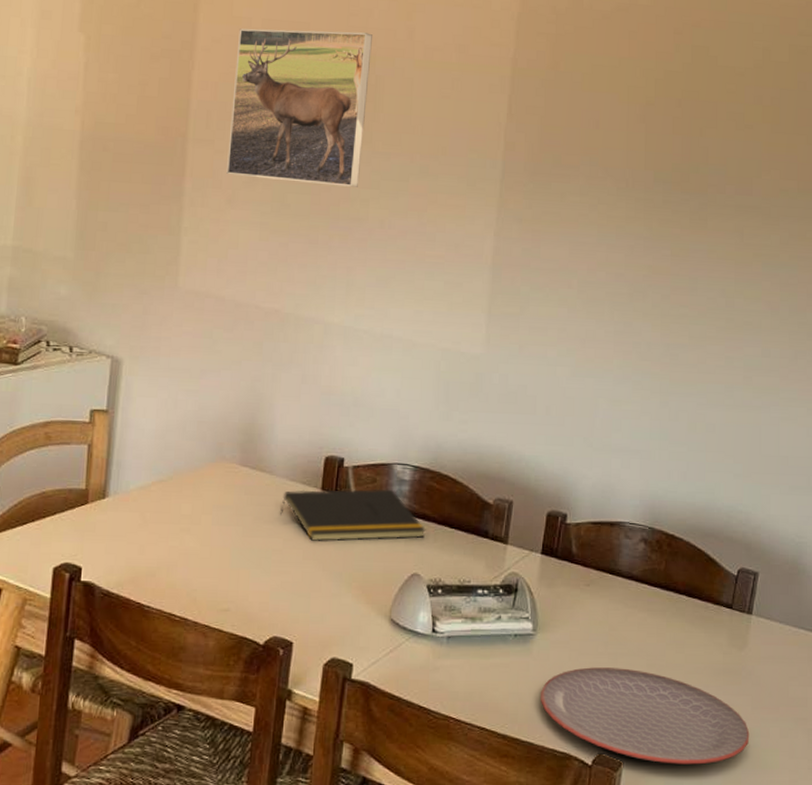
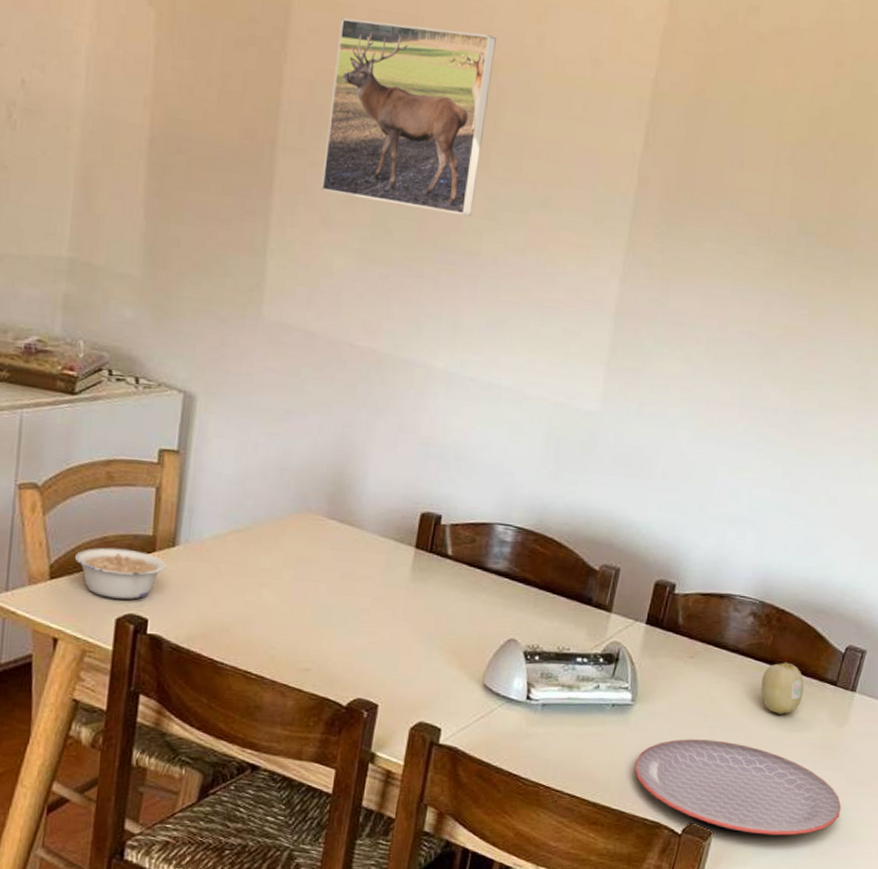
legume: none [16,501,98,549] -> present [74,547,167,600]
notepad: present [279,488,426,541] -> none [368,547,526,603]
fruit: none [658,587,701,639] -> present [761,662,805,714]

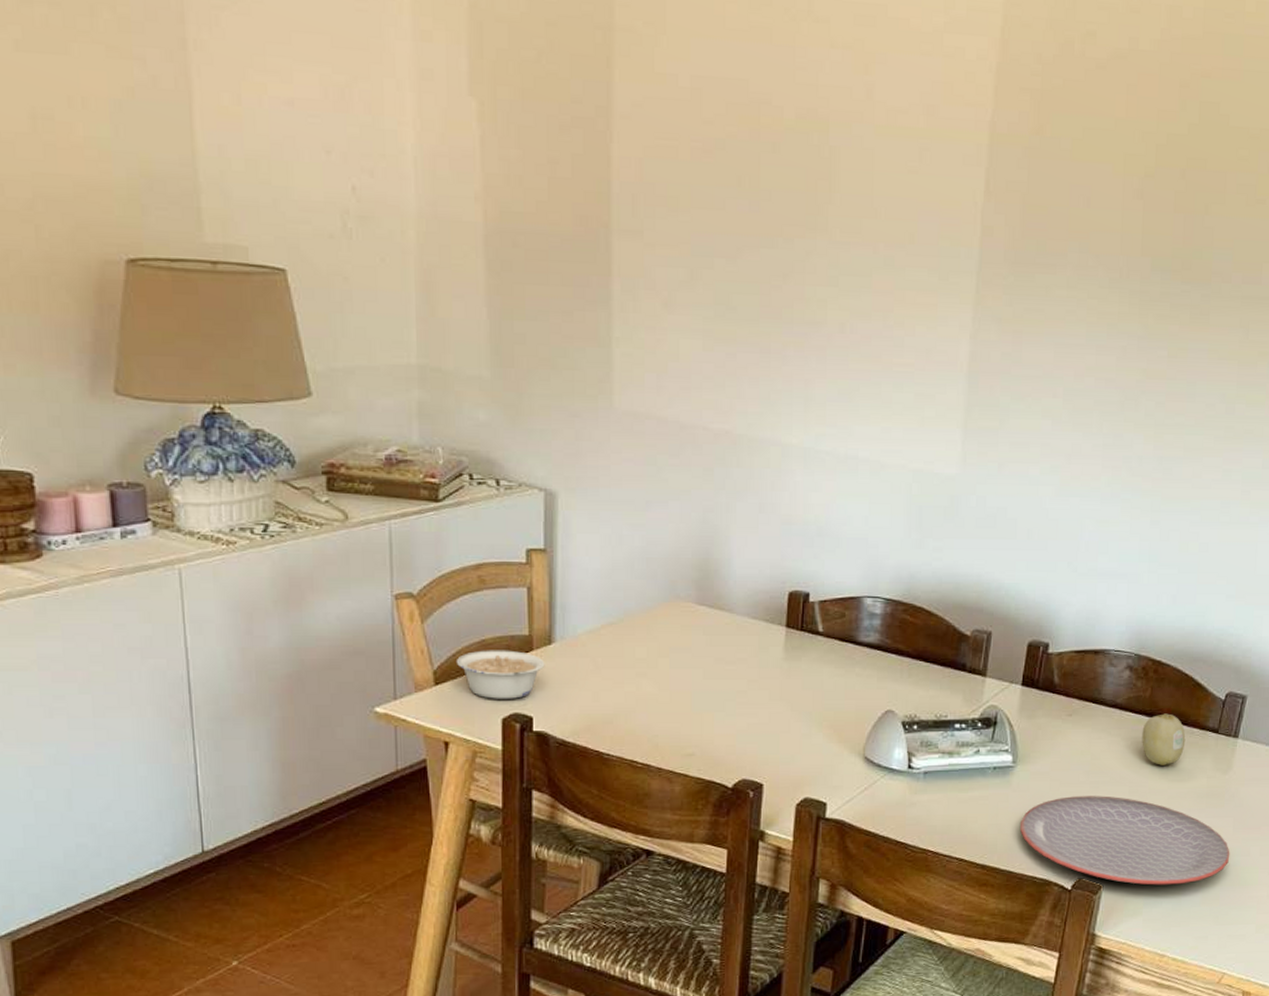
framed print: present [321,17,496,216] -> none [660,88,824,285]

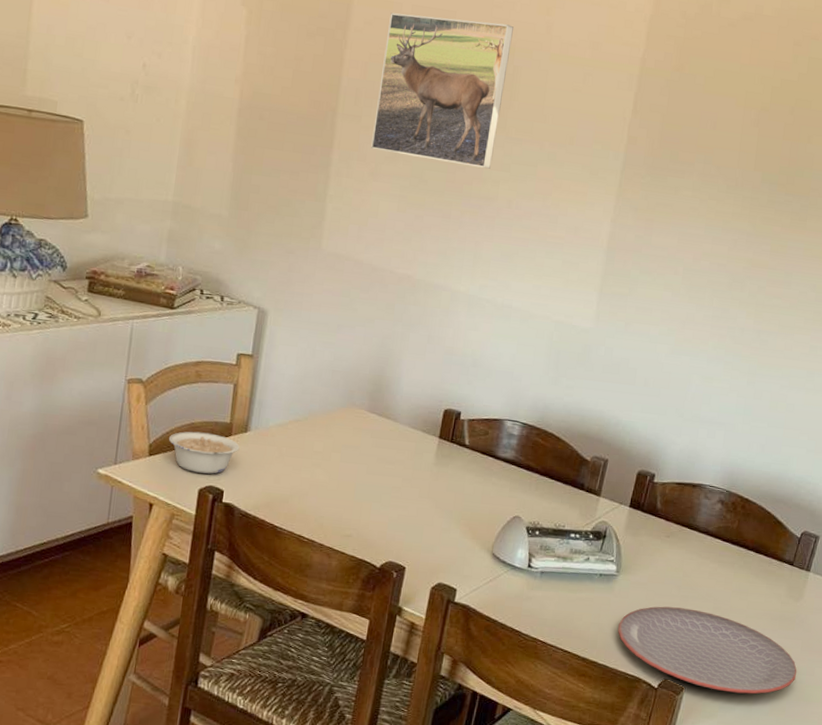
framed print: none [660,88,824,285] -> present [371,12,514,169]
fruit: present [1142,713,1186,765] -> none [727,543,765,589]

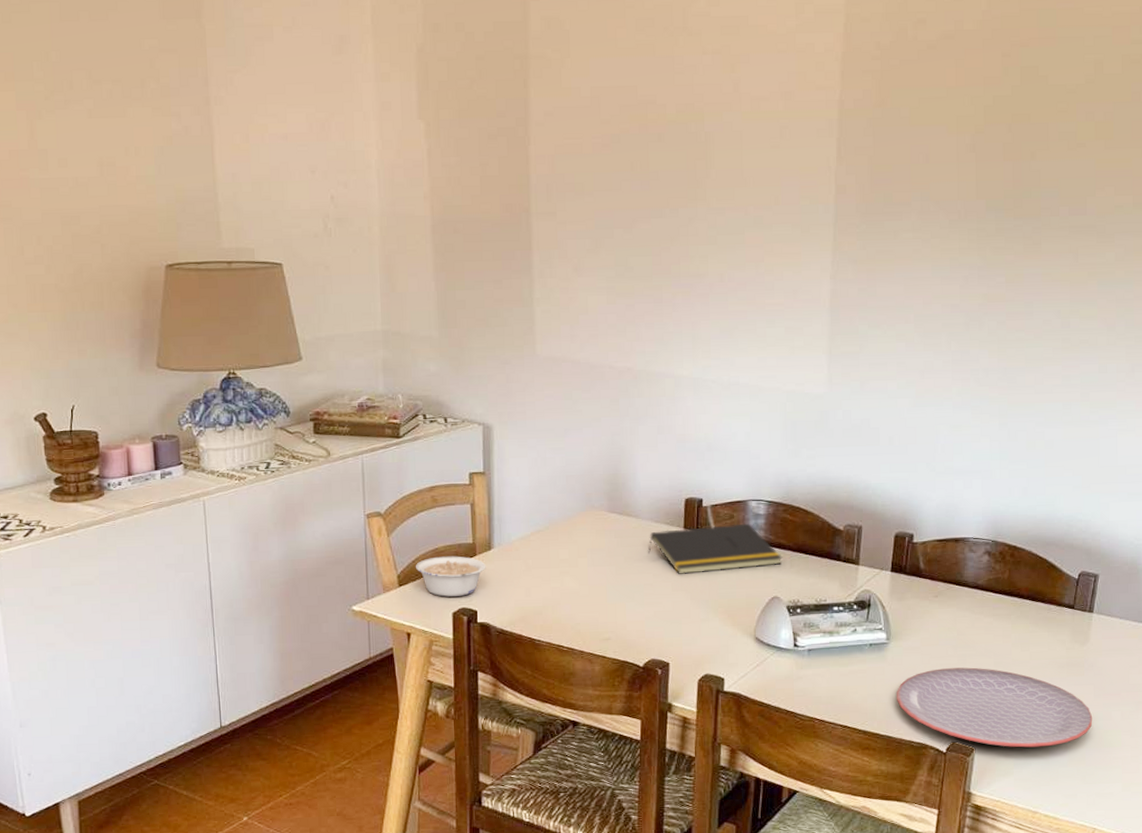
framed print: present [371,12,514,169] -> none [569,90,699,245]
notepad: none [400,437,529,487] -> present [647,523,782,574]

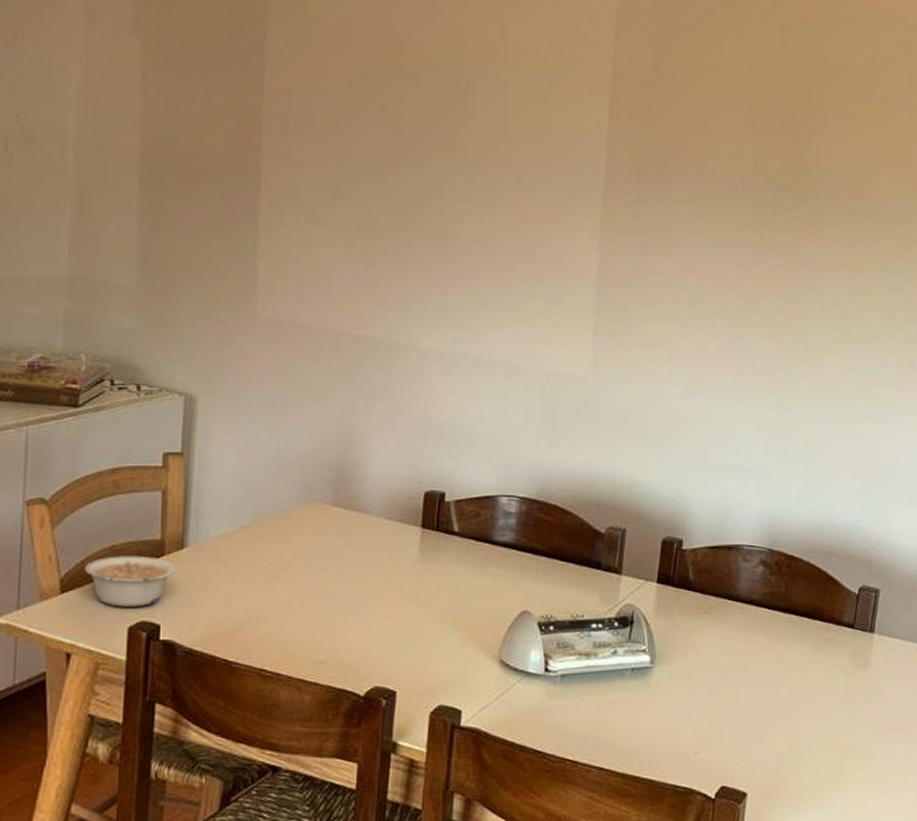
notepad: present [647,523,782,574] -> none [376,523,535,582]
plate: present [897,667,1093,748] -> none [661,696,875,792]

